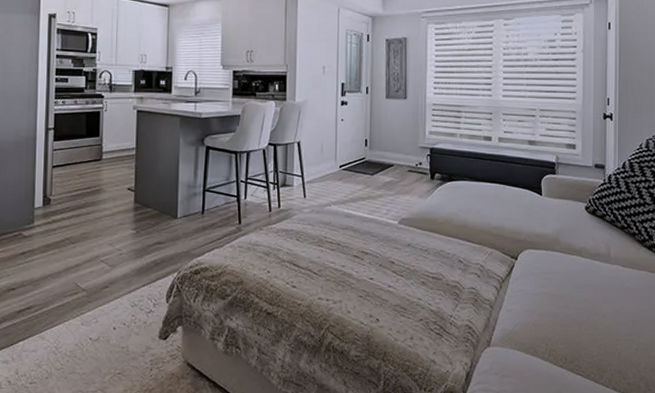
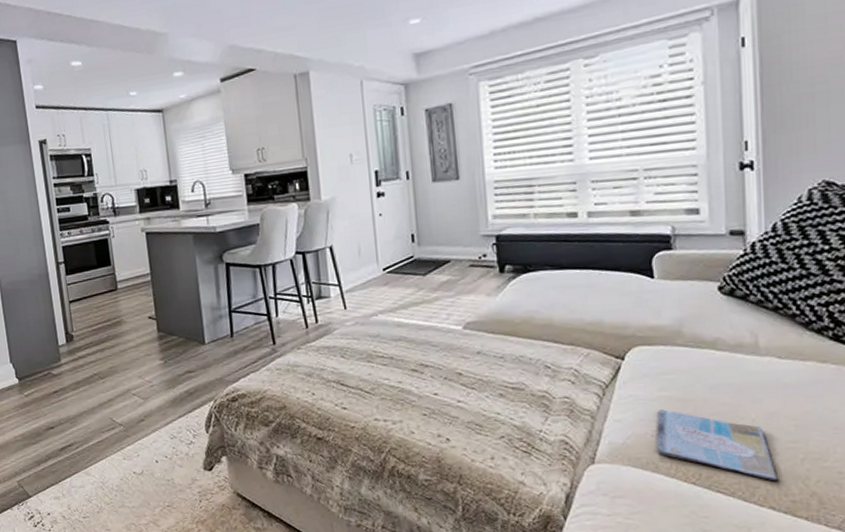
book: none [536,303,620,365] -> present [656,409,779,480]

